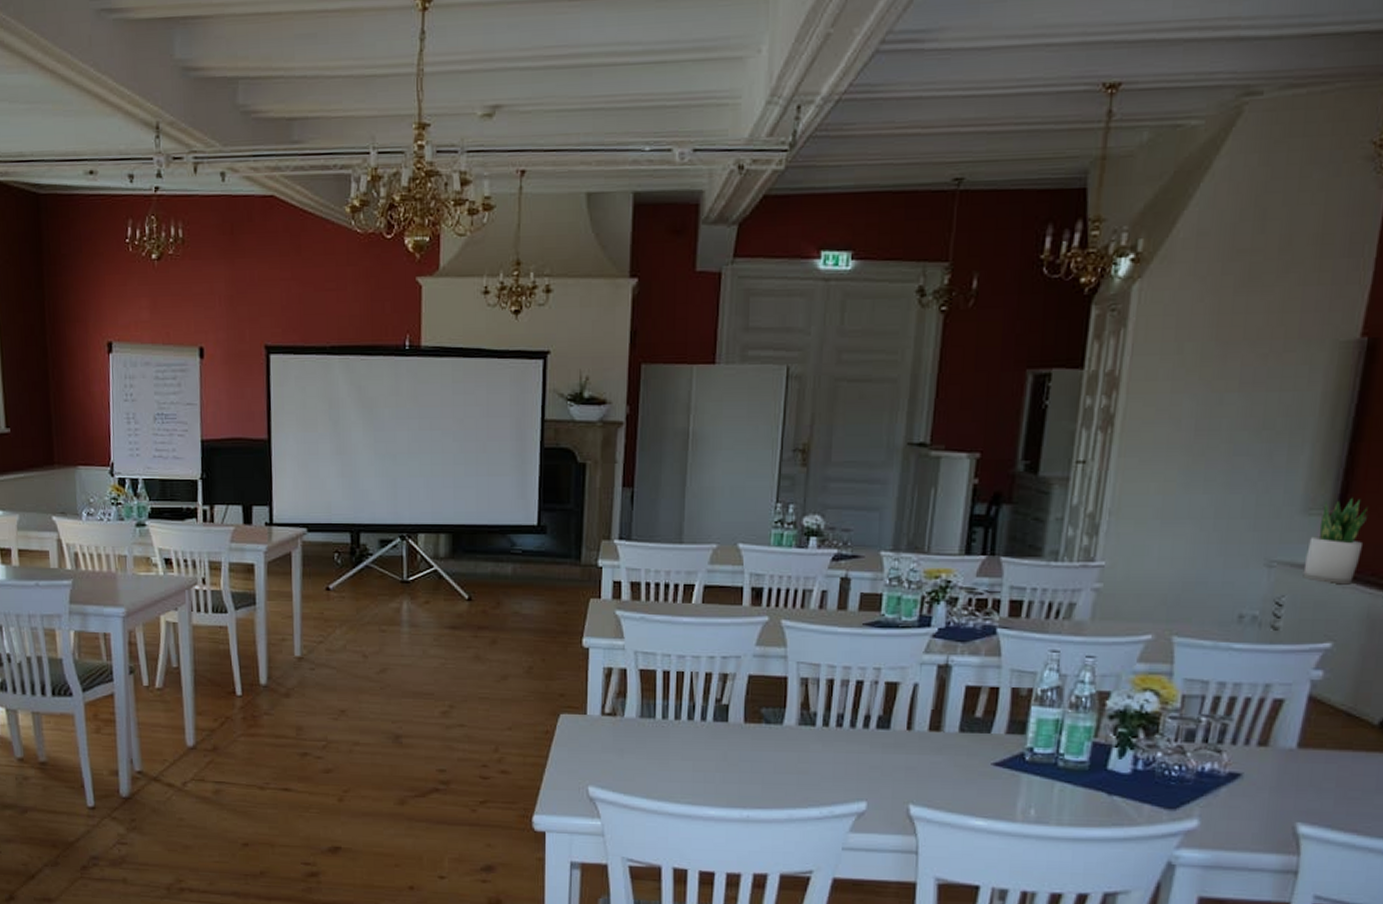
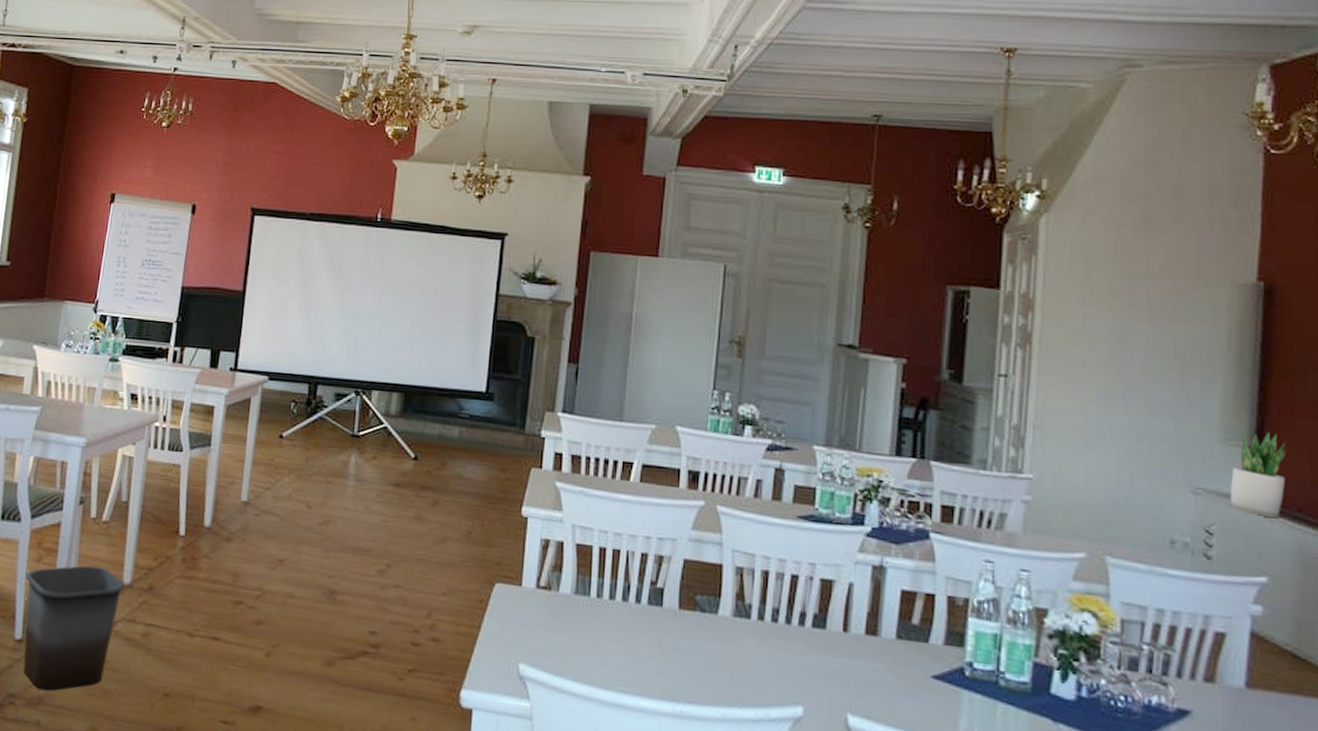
waste bin: none [87,732,189,851] -> present [23,565,125,691]

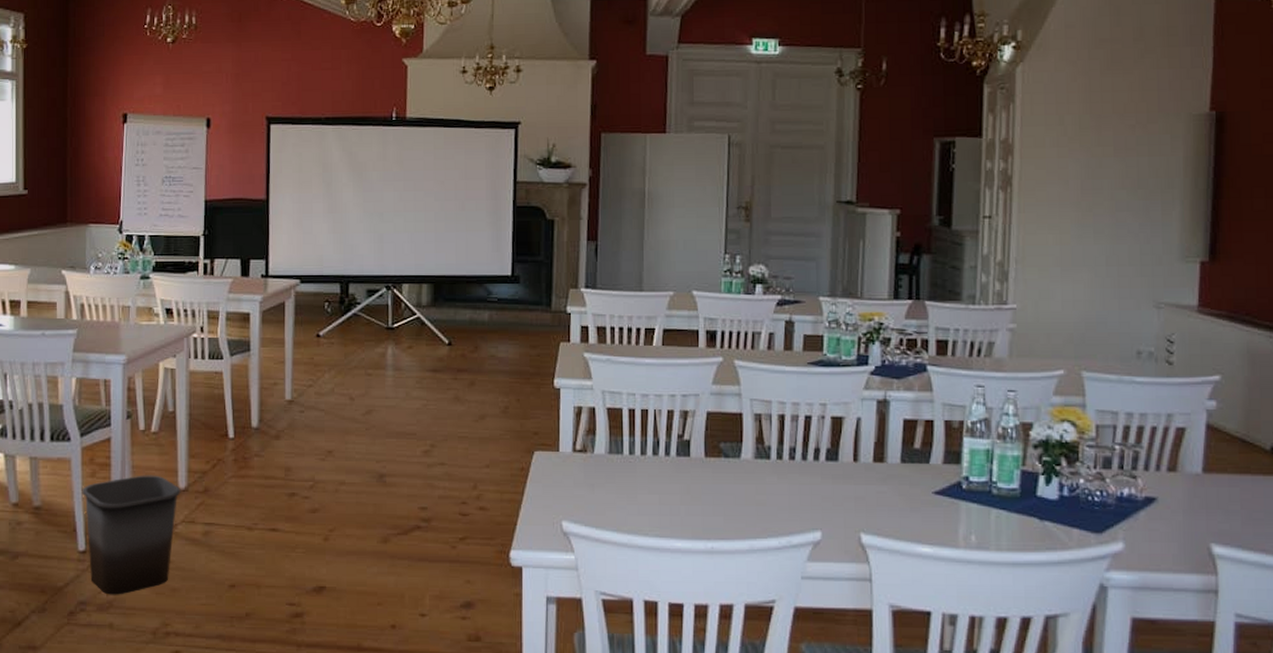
planter: present [1229,431,1287,519] -> none [1187,246,1236,323]

